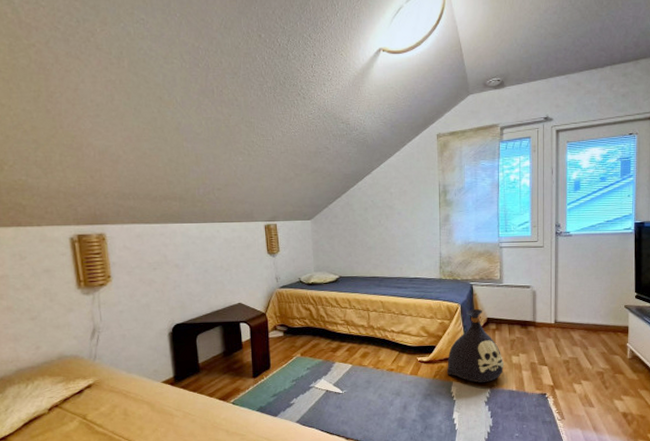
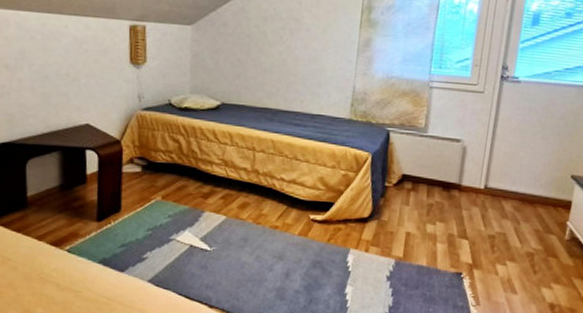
bag: present [446,309,505,383] -> none [343,162,417,254]

